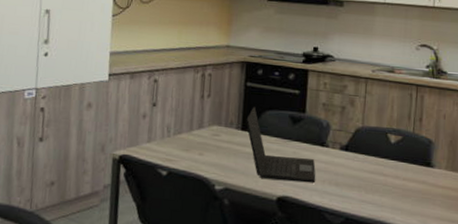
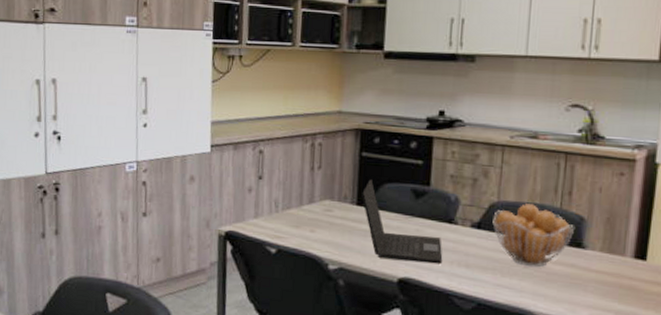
fruit basket: none [358,129,425,185] -> present [492,204,576,267]

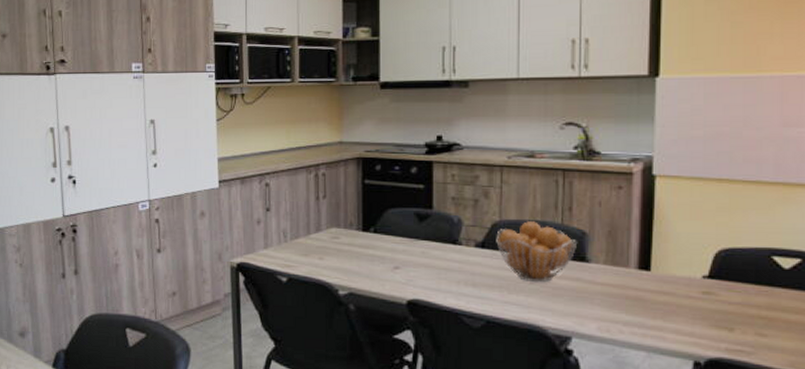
laptop: present [361,179,443,265] -> none [367,206,450,285]

